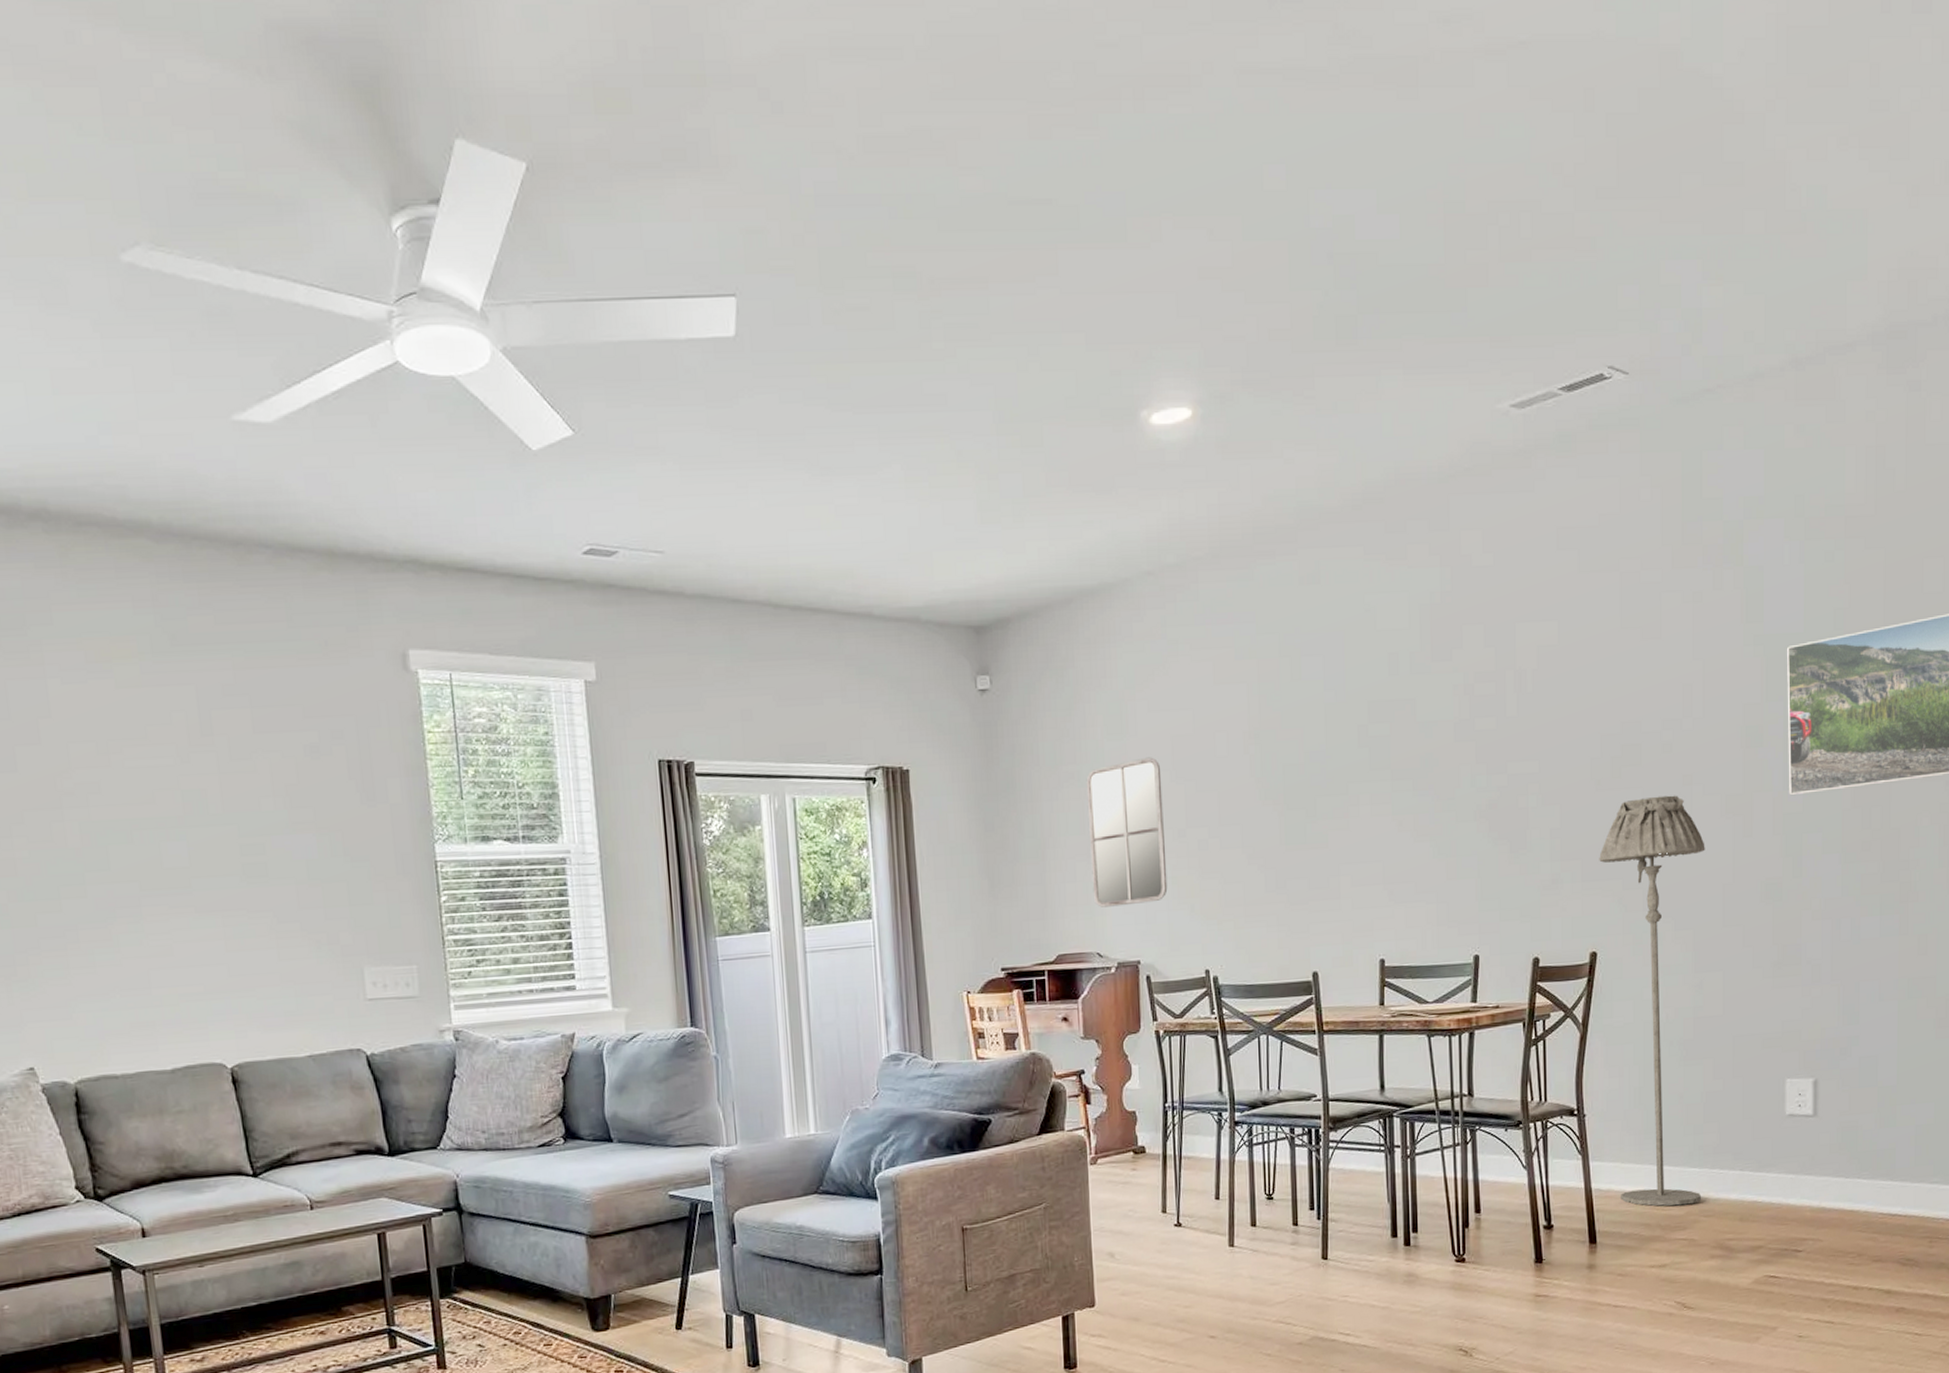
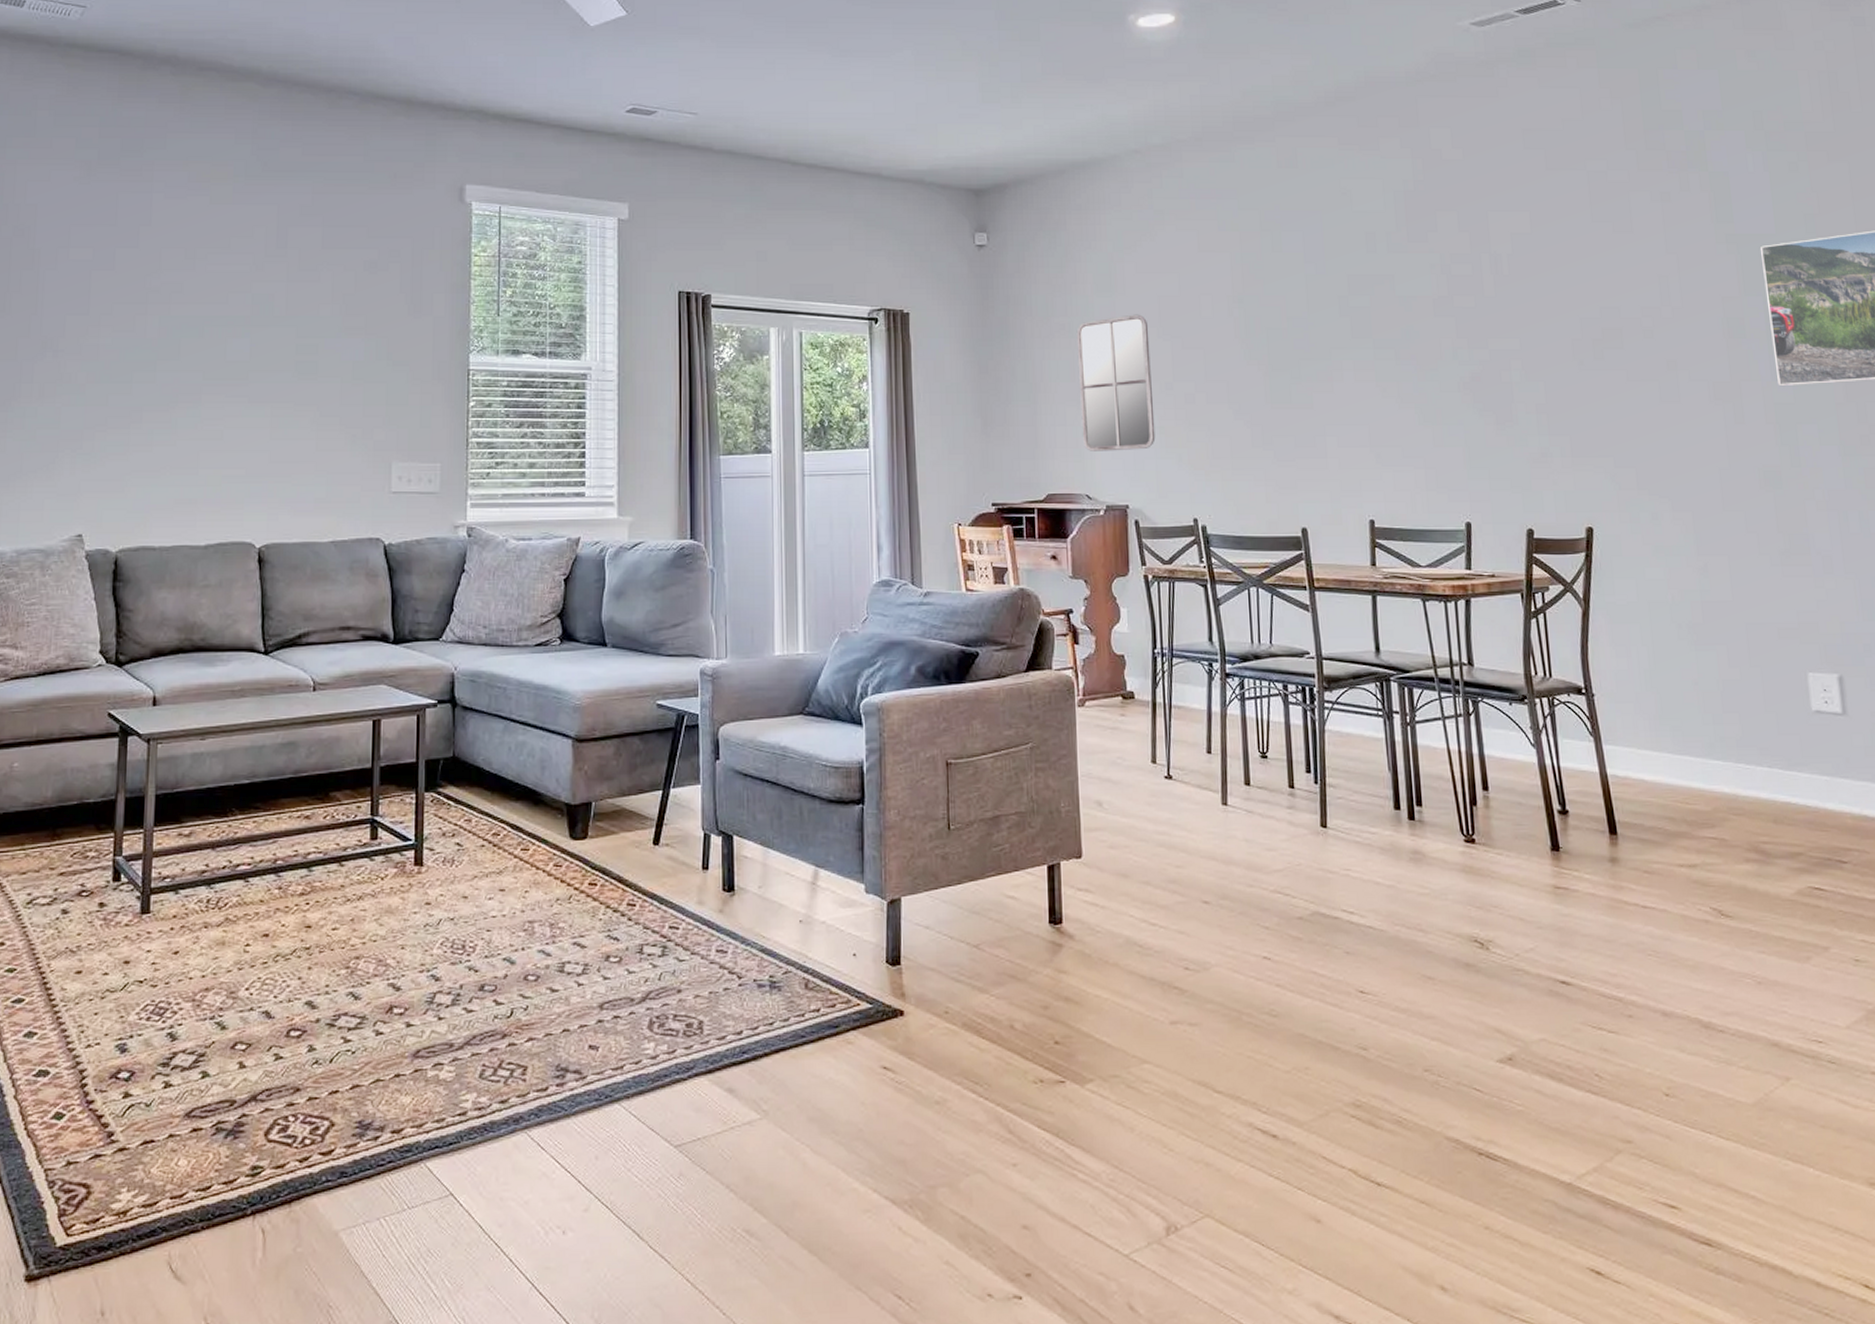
floor lamp: present [1599,795,1705,1206] -> none [1587,379,1729,800]

